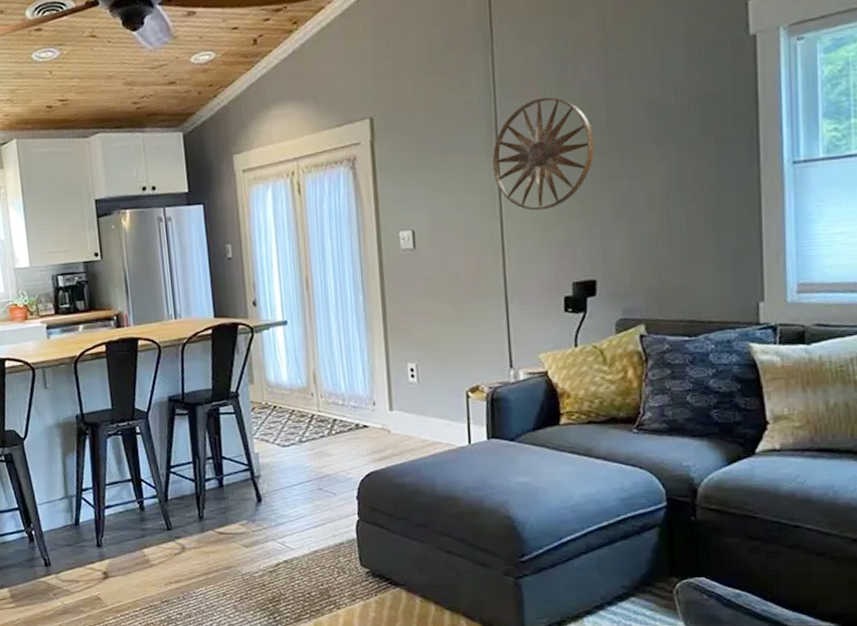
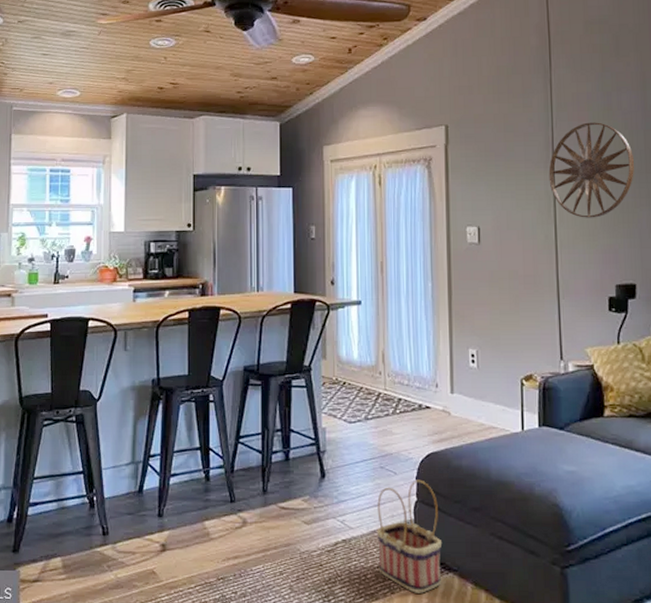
basket: none [317,499,388,608] -> present [376,479,441,593]

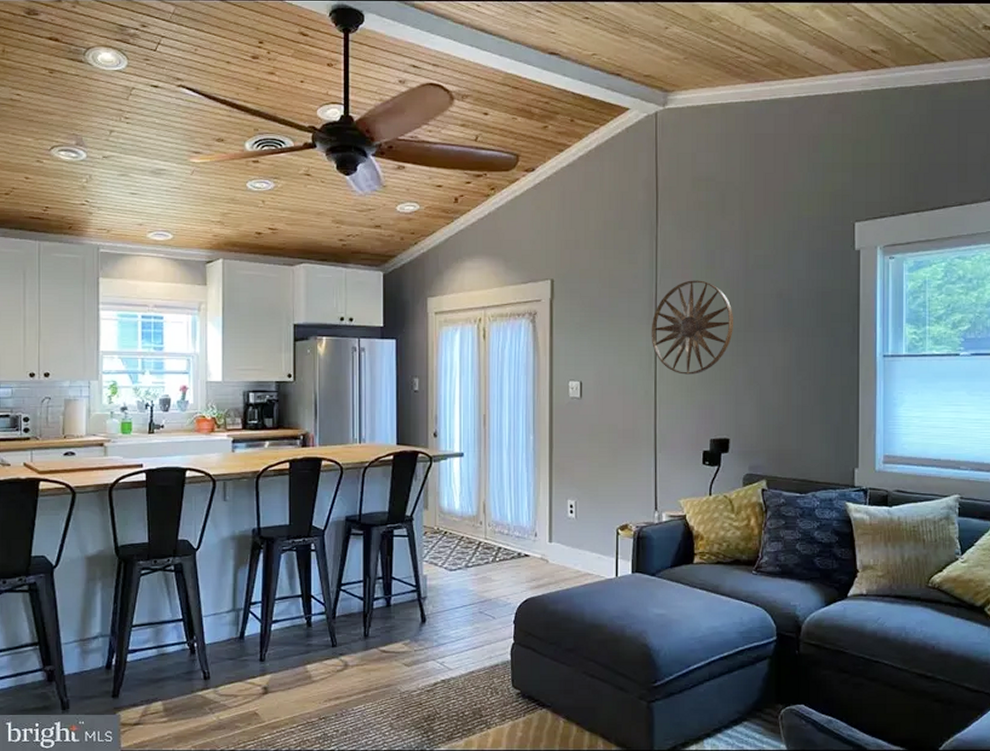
basket: present [376,479,441,593] -> none [475,623,536,728]

